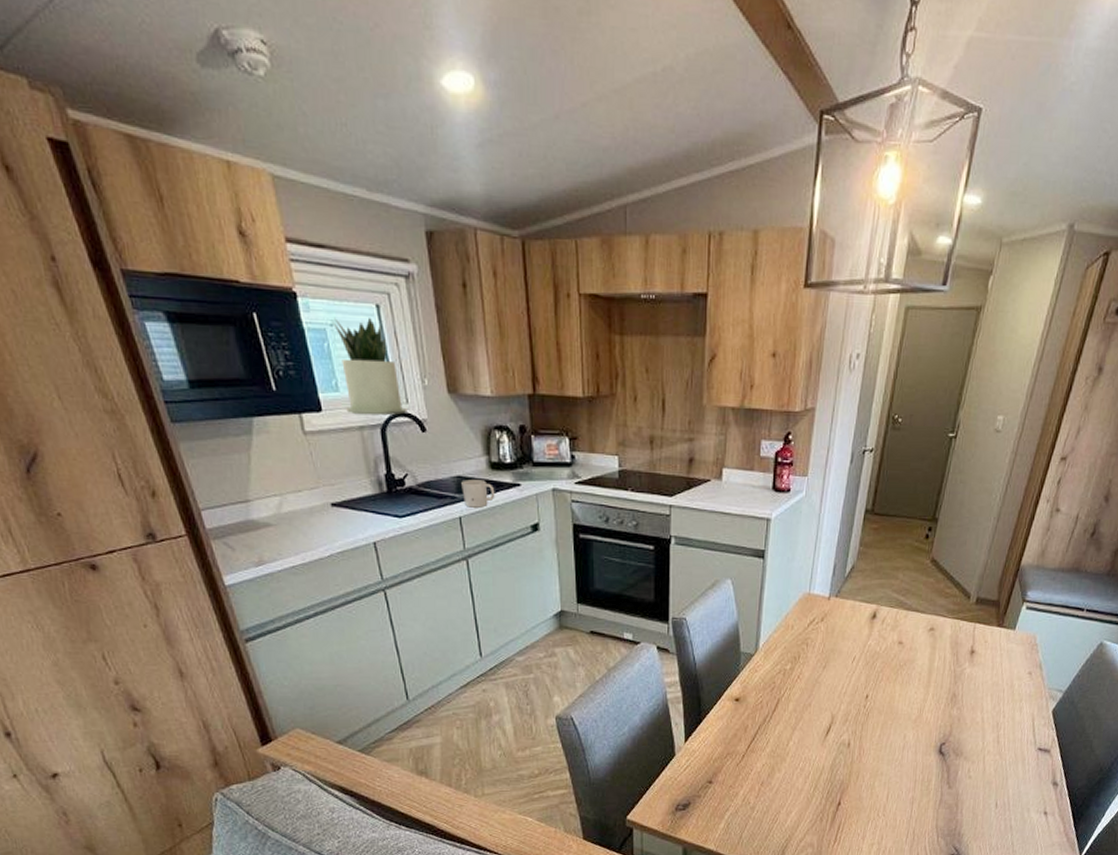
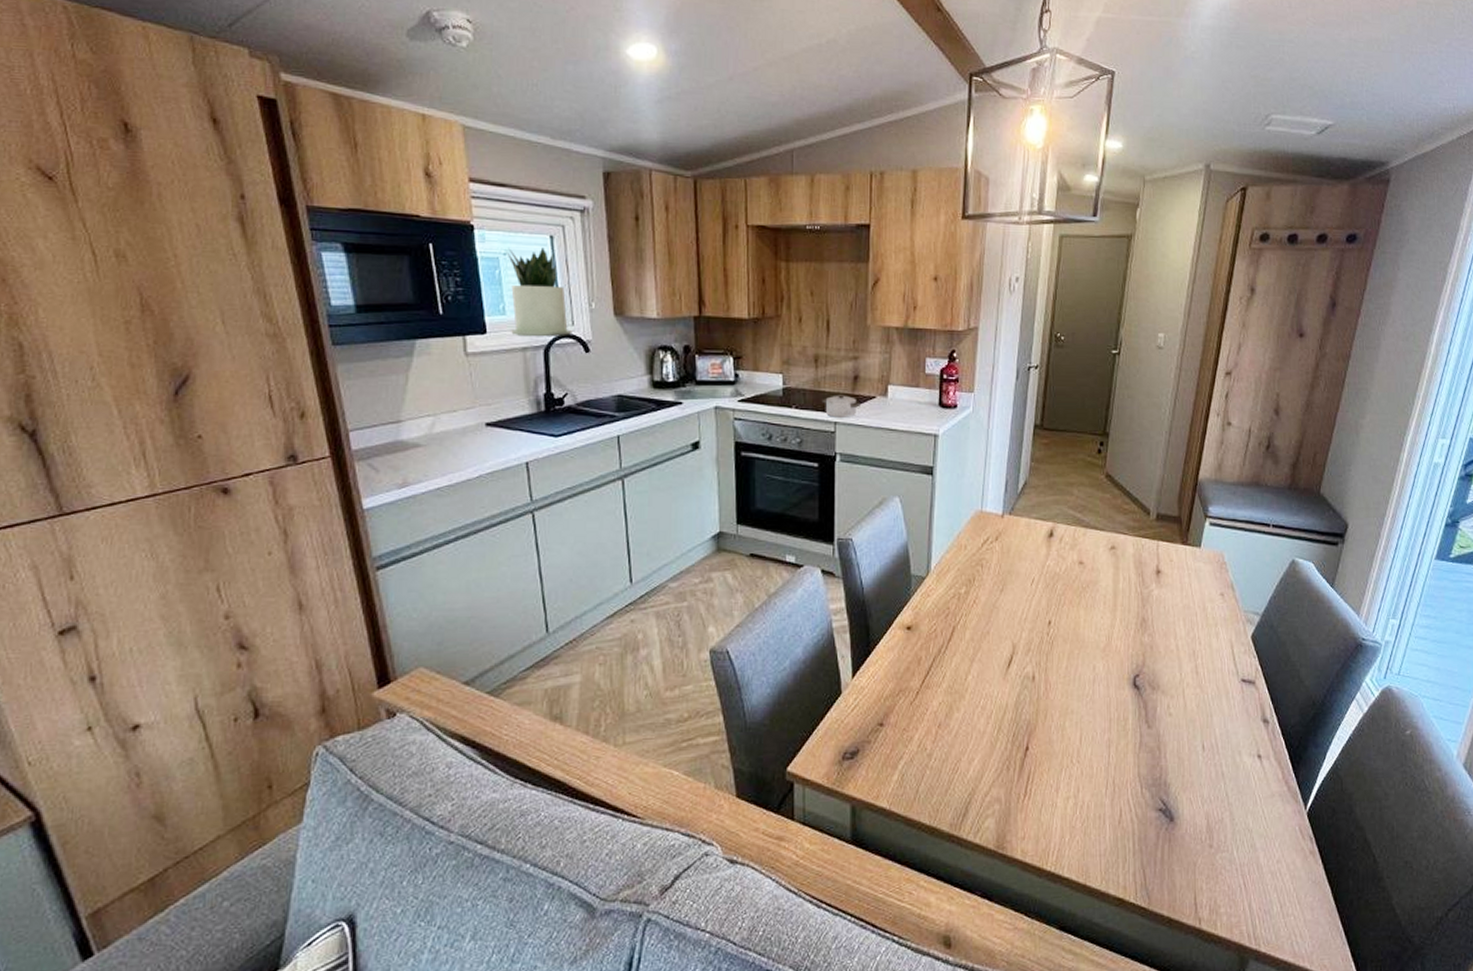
mug: present [461,480,495,508] -> none [622,398,656,426]
cooking pot: none [658,476,695,501] -> present [822,393,860,417]

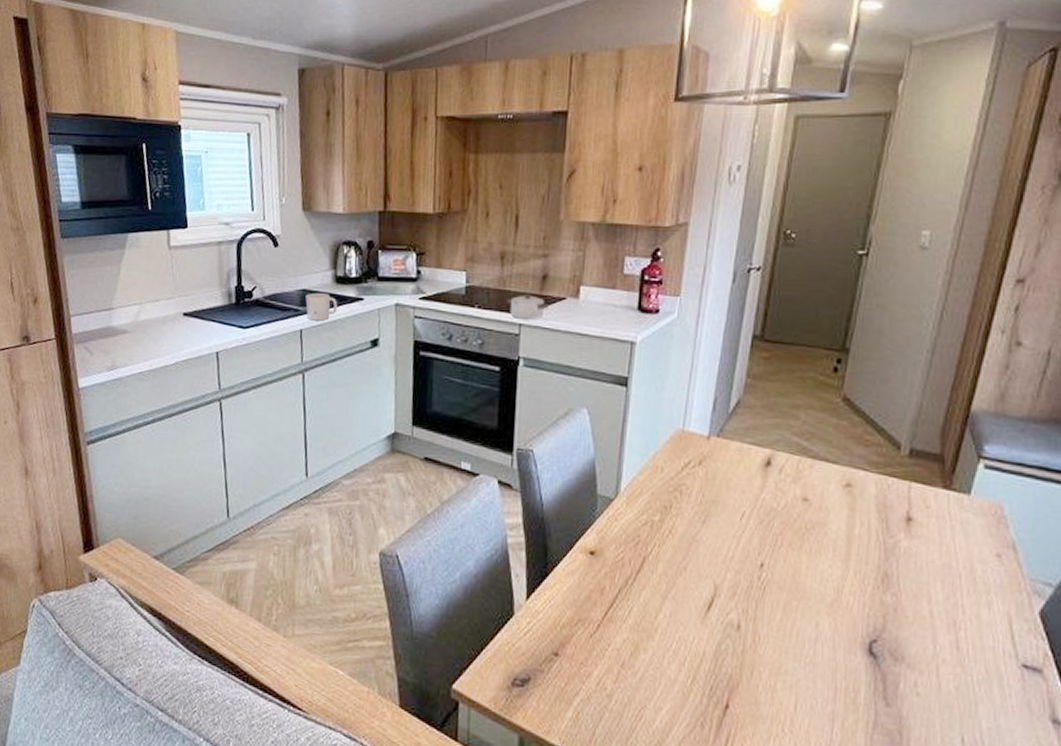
planter: present [506,248,572,337] -> none [208,145,263,232]
mug: none [622,398,656,426] -> present [305,293,338,321]

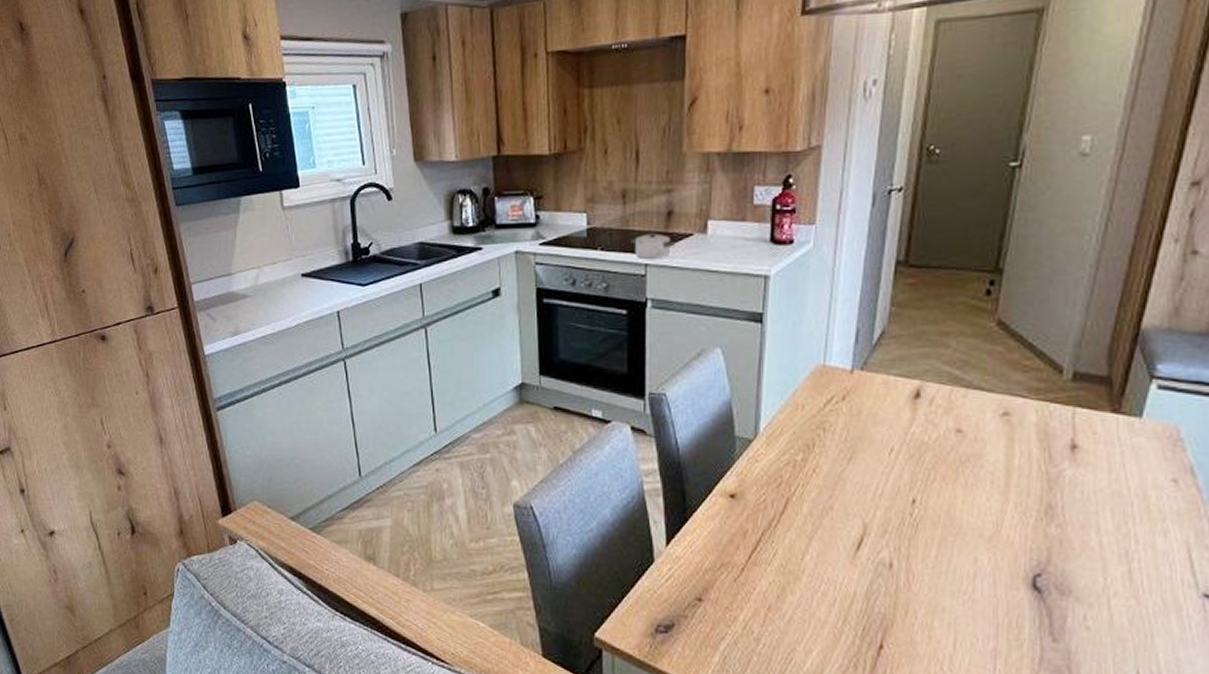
mug: present [305,293,338,321] -> none [423,245,456,274]

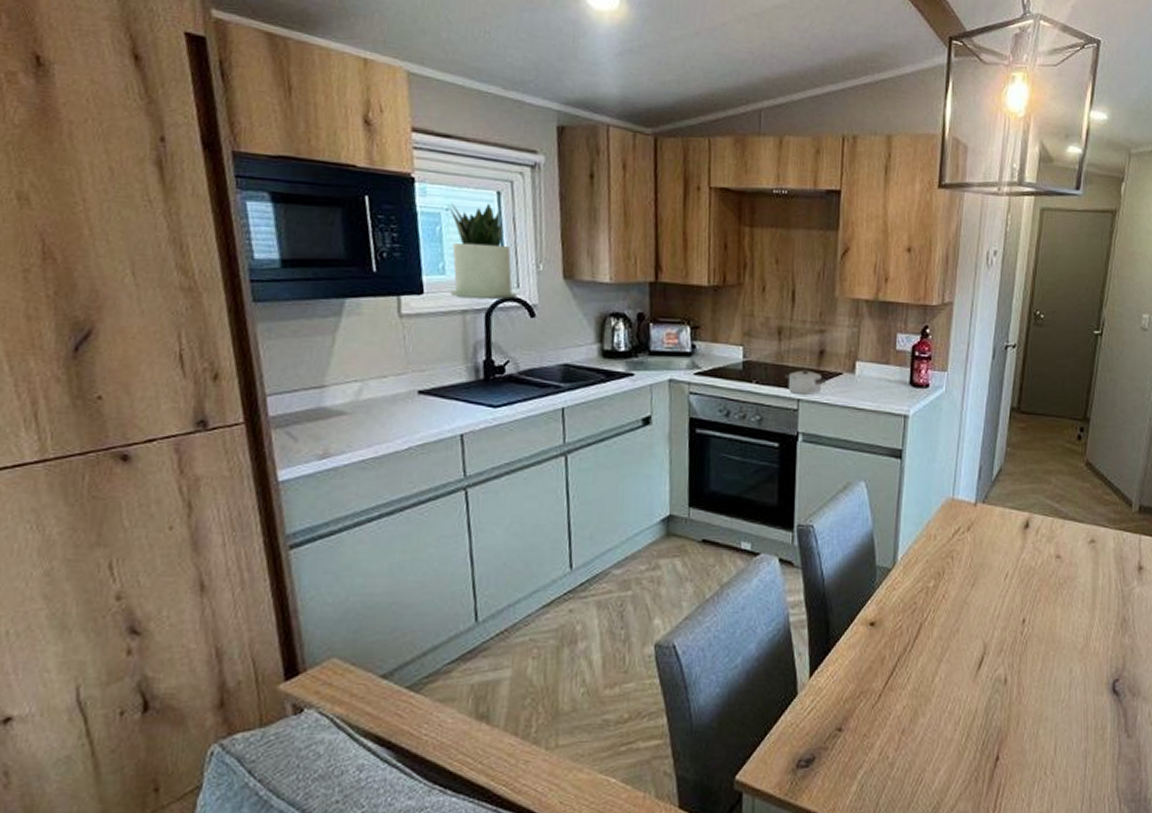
planter: none [315,98,376,188] -> present [449,203,517,300]

